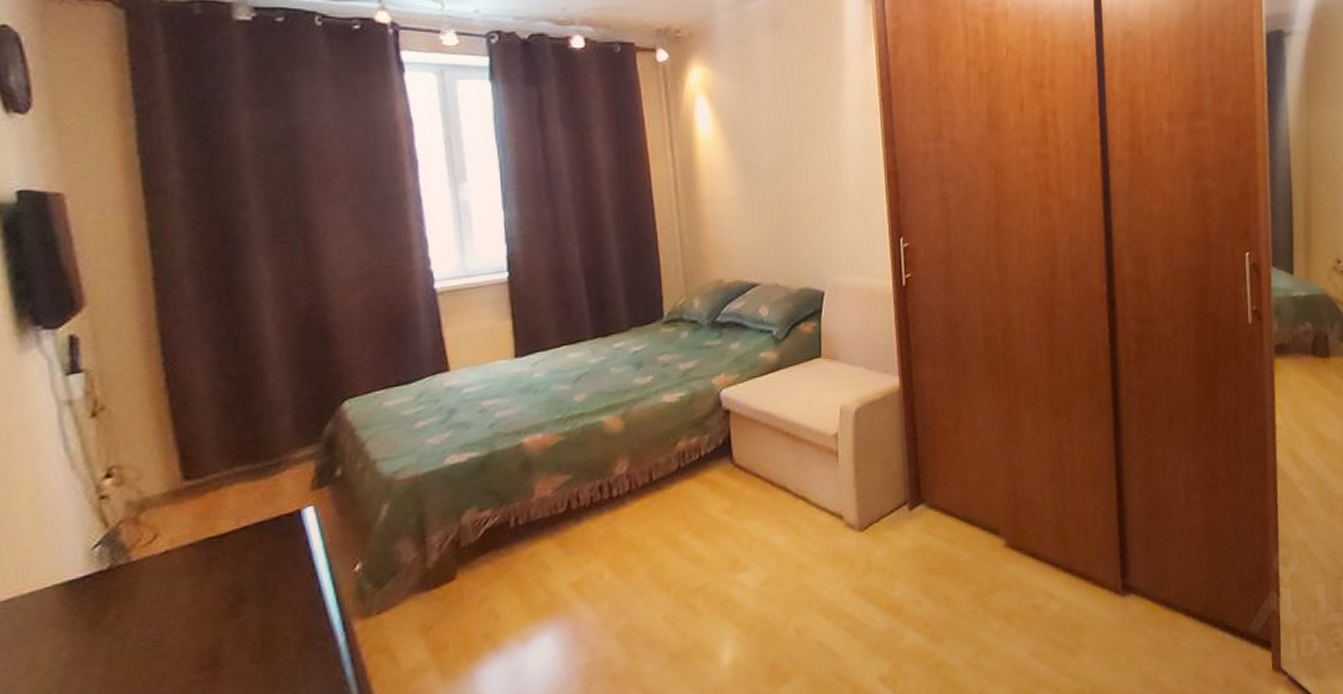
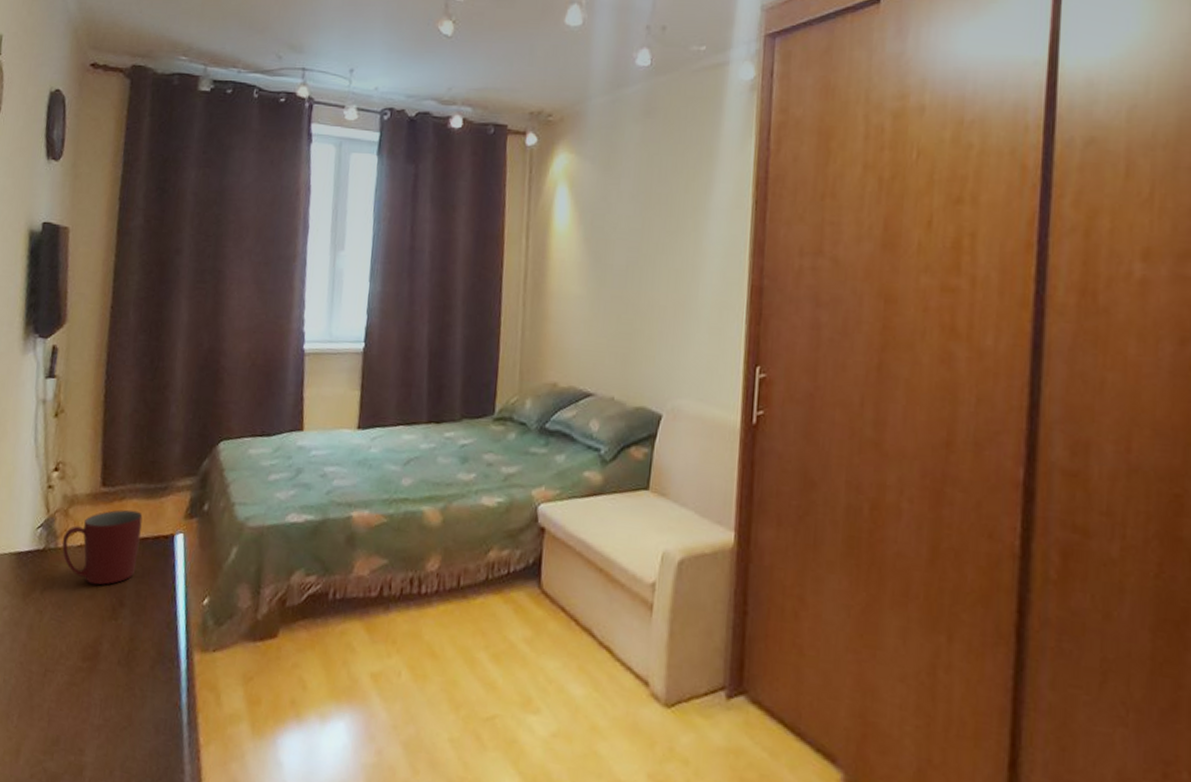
mug: none [138,496,254,590] -> present [62,509,143,585]

